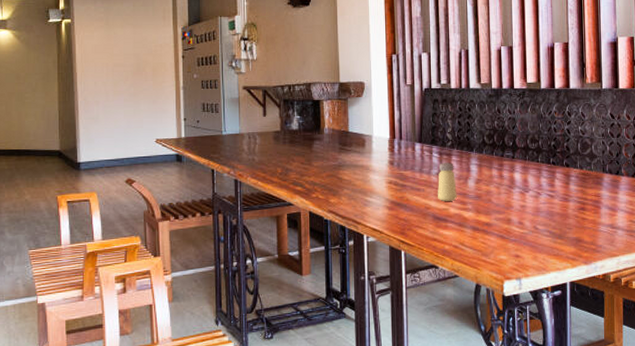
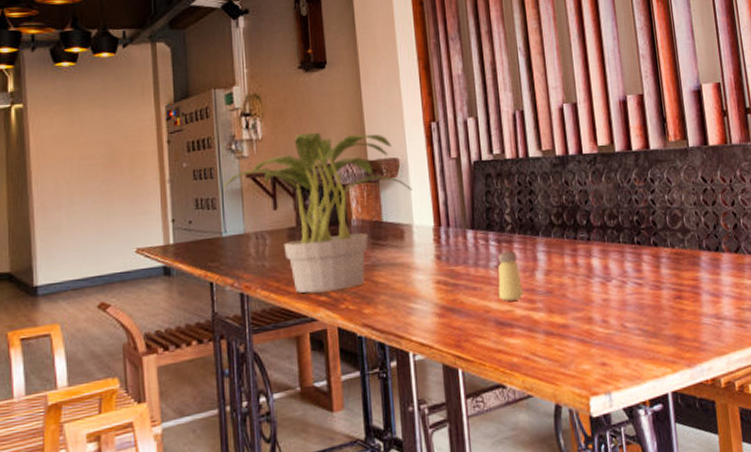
potted plant: none [224,57,374,184] -> present [223,132,413,294]

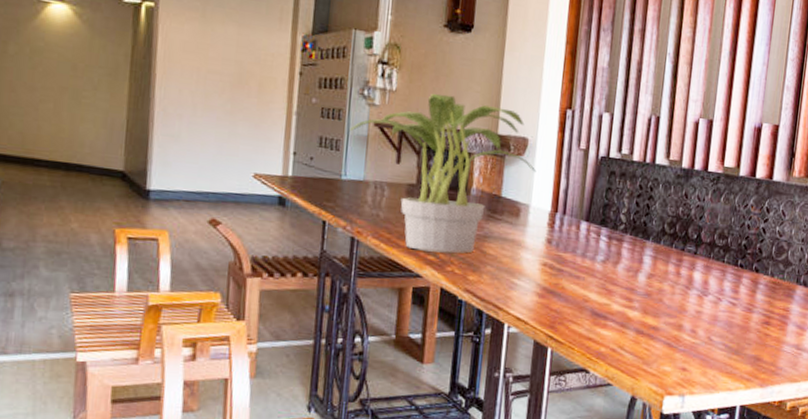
saltshaker: present [497,251,523,301] -> none [600,249,624,296]

